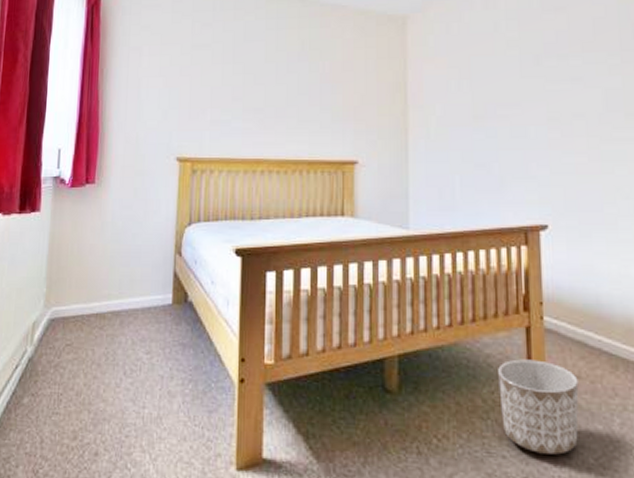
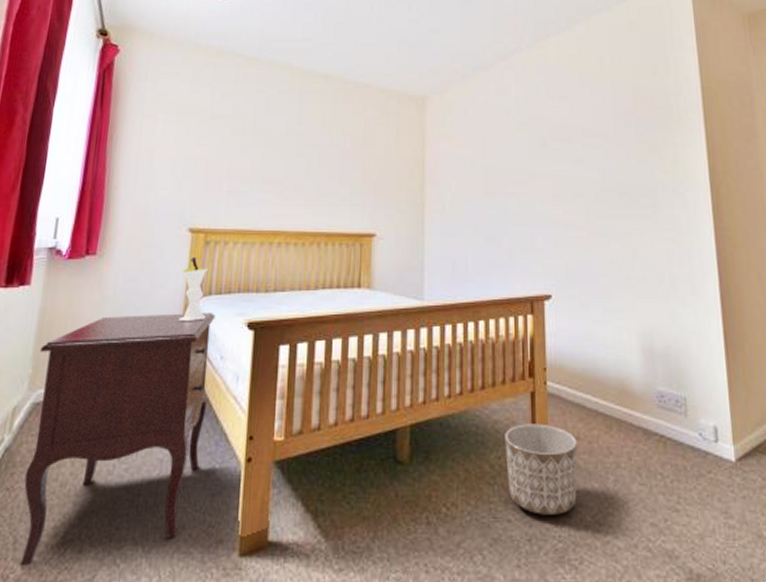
nightstand: none [46,238,205,464] -> present [20,312,216,567]
vase: none [171,185,197,247] -> present [178,256,209,321]

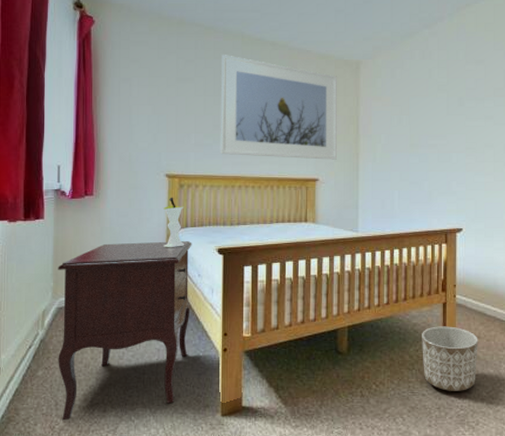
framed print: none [257,88,399,211] -> present [220,55,337,160]

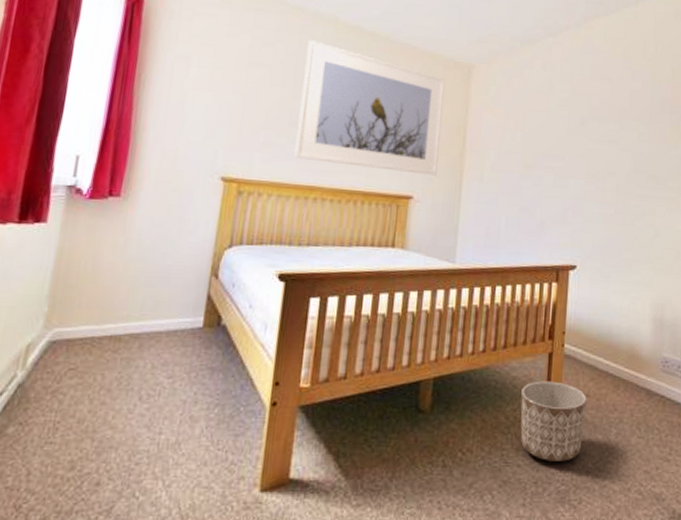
nightstand: present [58,240,192,421] -> none [34,259,246,497]
vase: present [163,197,184,247] -> none [207,205,241,269]

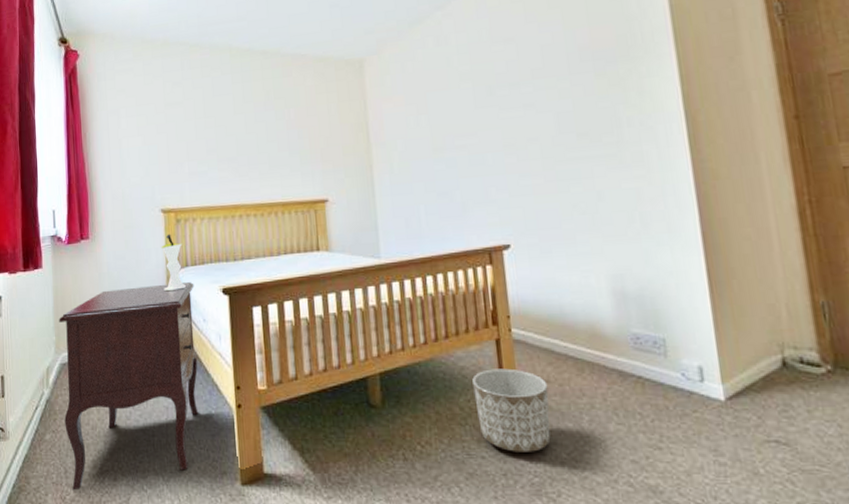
nightstand: none [34,259,246,497] -> present [59,281,199,491]
vase: none [207,205,241,269] -> present [161,234,186,291]
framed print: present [294,40,445,176] -> none [210,71,347,182]

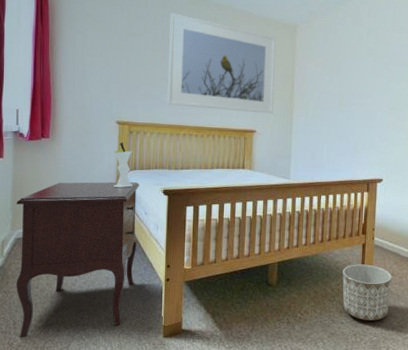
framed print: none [210,71,347,182] -> present [167,13,276,114]

